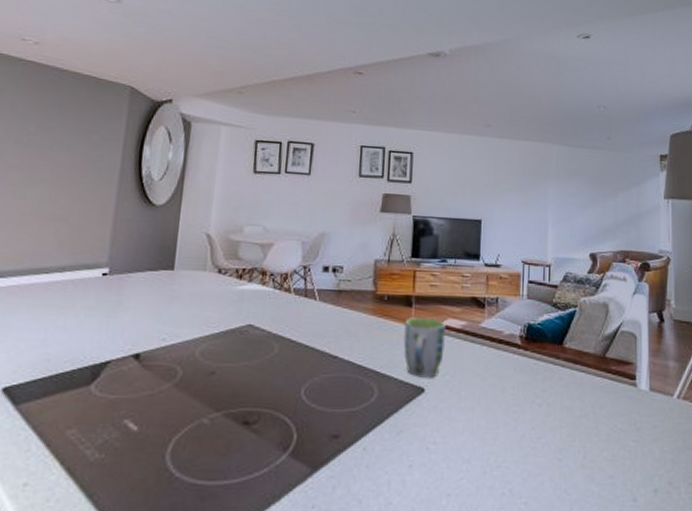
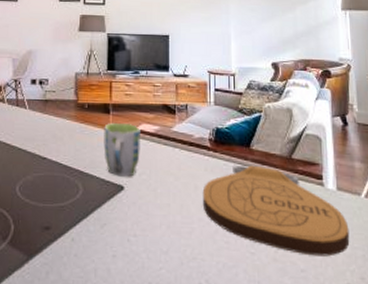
cutting board: none [509,364,660,461] -> present [202,165,350,256]

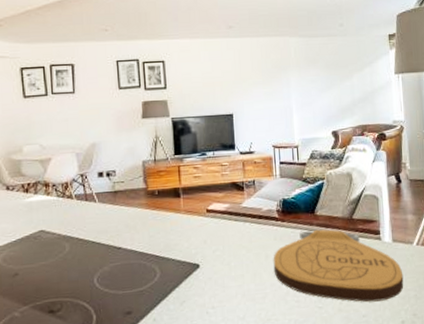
mug: present [104,122,140,177] -> none [176,205,213,256]

